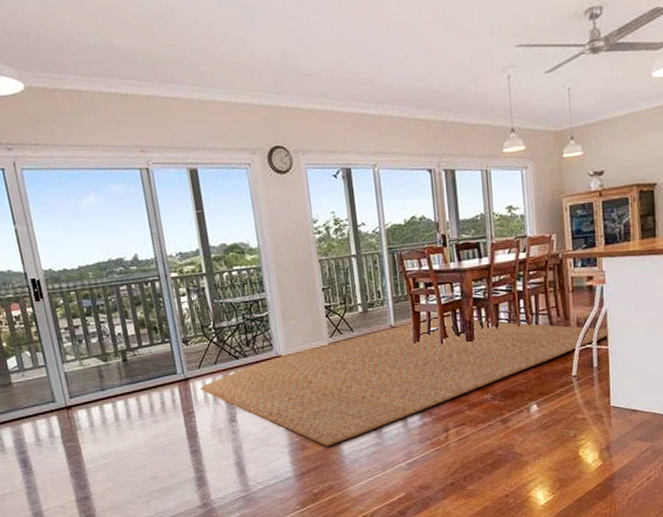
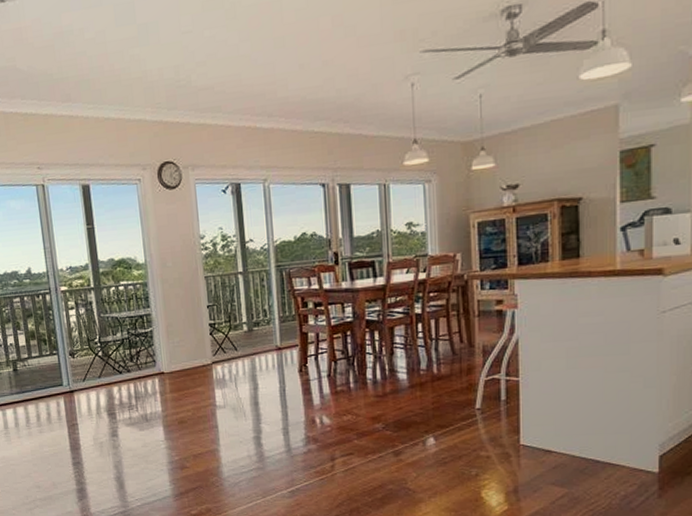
rug: present [199,318,609,447] -> none [84,339,521,468]

